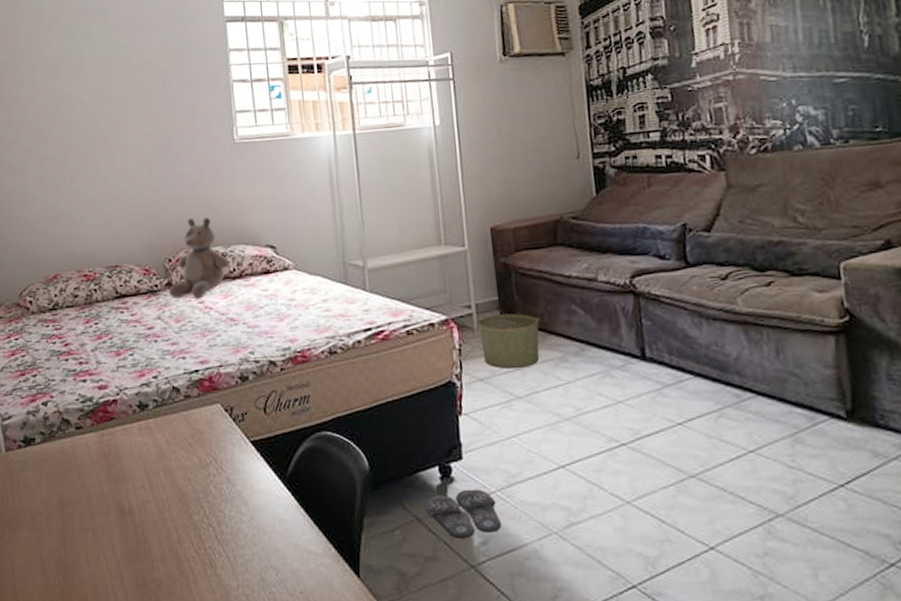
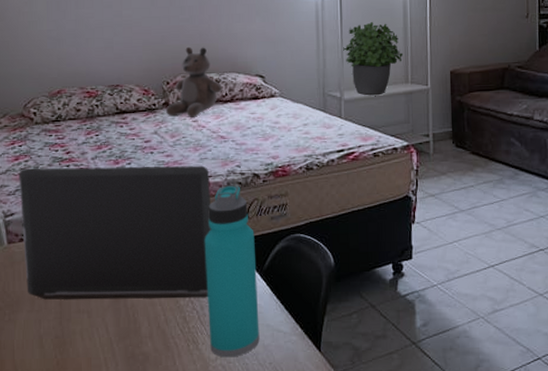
laptop computer: none [15,353,226,516] -> present [19,165,212,300]
water bottle: none [217,375,287,585] -> present [204,185,260,358]
potted plant: none [363,176,433,263] -> present [343,22,404,96]
slippers: present [426,489,502,538] -> none [380,282,440,321]
basket: present [476,313,540,369] -> none [432,143,484,187]

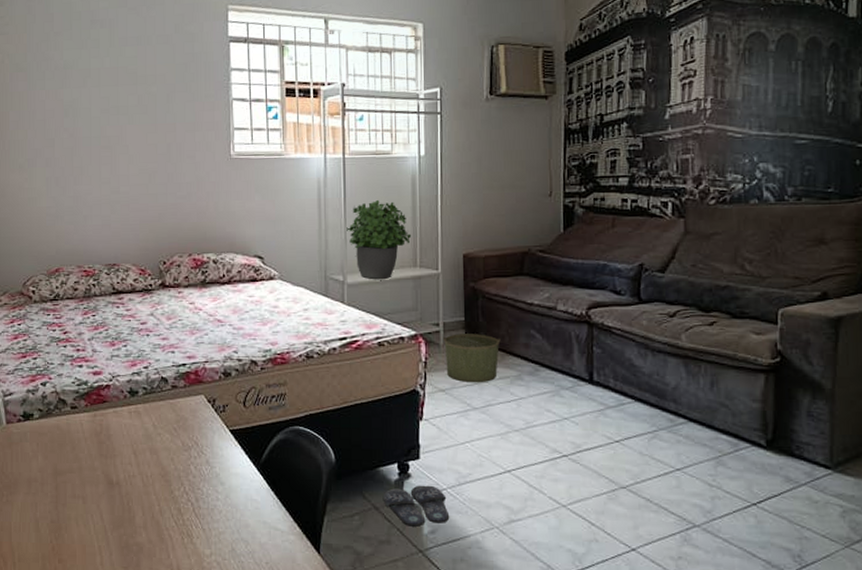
laptop computer: present [19,165,212,300] -> none [17,347,208,490]
stuffed animal: present [166,46,222,117] -> none [163,225,219,299]
water bottle: present [204,185,260,358] -> none [200,372,256,554]
slippers: none [380,282,440,321] -> present [384,485,450,527]
basket: none [432,143,484,187] -> present [442,334,501,382]

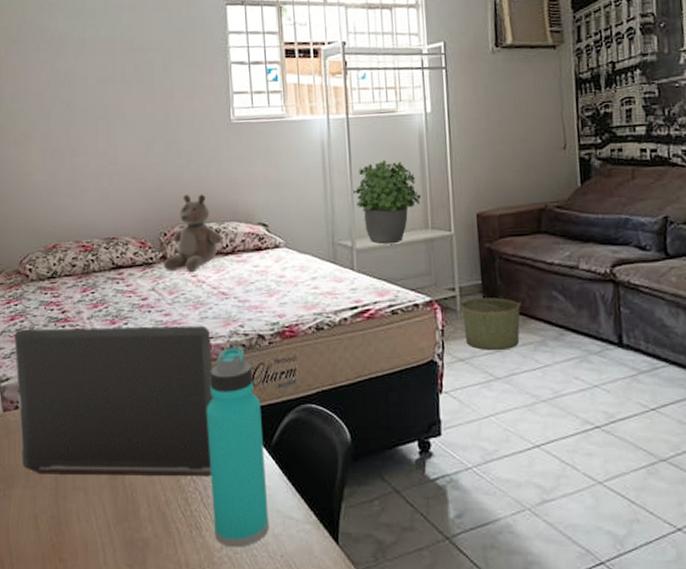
laptop computer: none [17,347,208,490] -> present [14,325,215,477]
stuffed animal: none [163,225,219,299] -> present [164,194,222,272]
water bottle: none [200,372,256,554] -> present [206,347,269,547]
slippers: present [384,485,450,527] -> none [404,464,477,511]

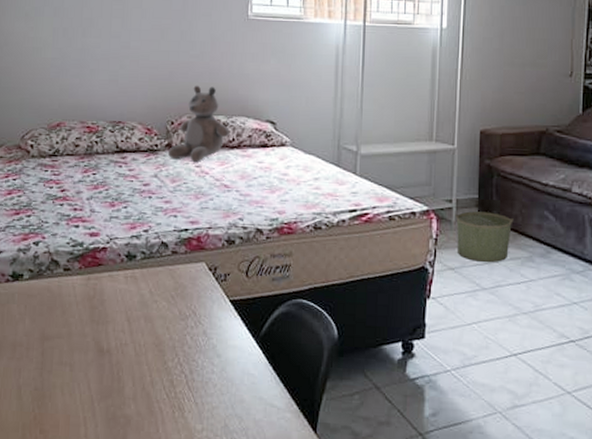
laptop computer: present [14,325,215,477] -> none [9,204,210,361]
water bottle: present [206,347,269,547] -> none [197,239,253,430]
potted plant: present [353,160,422,245] -> none [363,71,429,153]

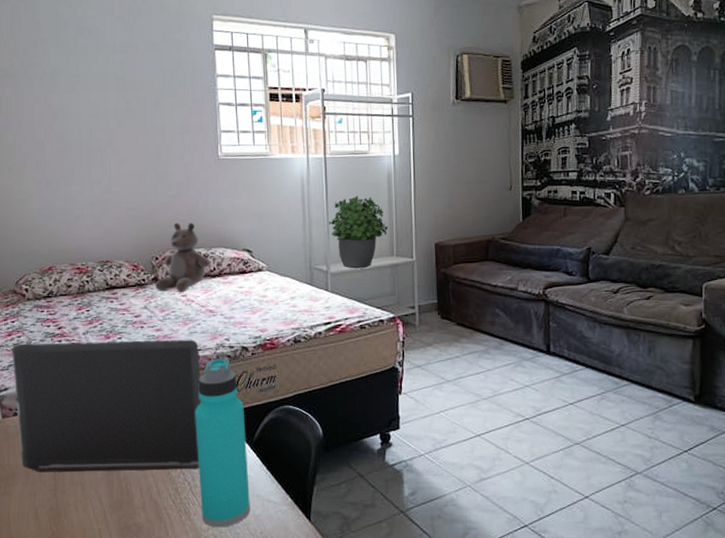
laptop computer: none [9,204,210,361] -> present [12,339,202,473]
water bottle: none [197,239,253,430] -> present [194,358,251,528]
potted plant: none [363,71,429,153] -> present [329,196,389,269]
basket: present [455,211,514,262] -> none [418,314,470,358]

